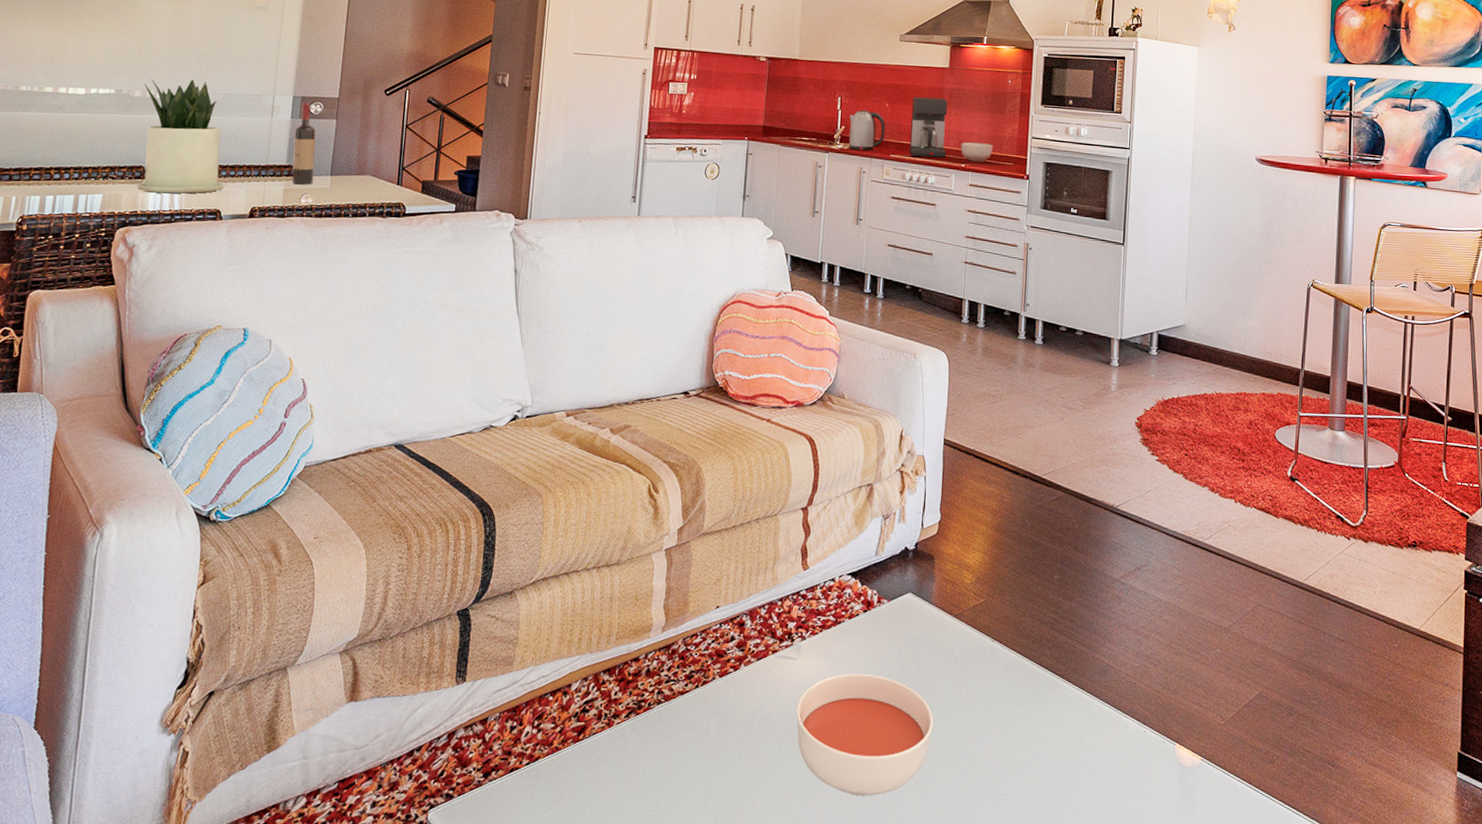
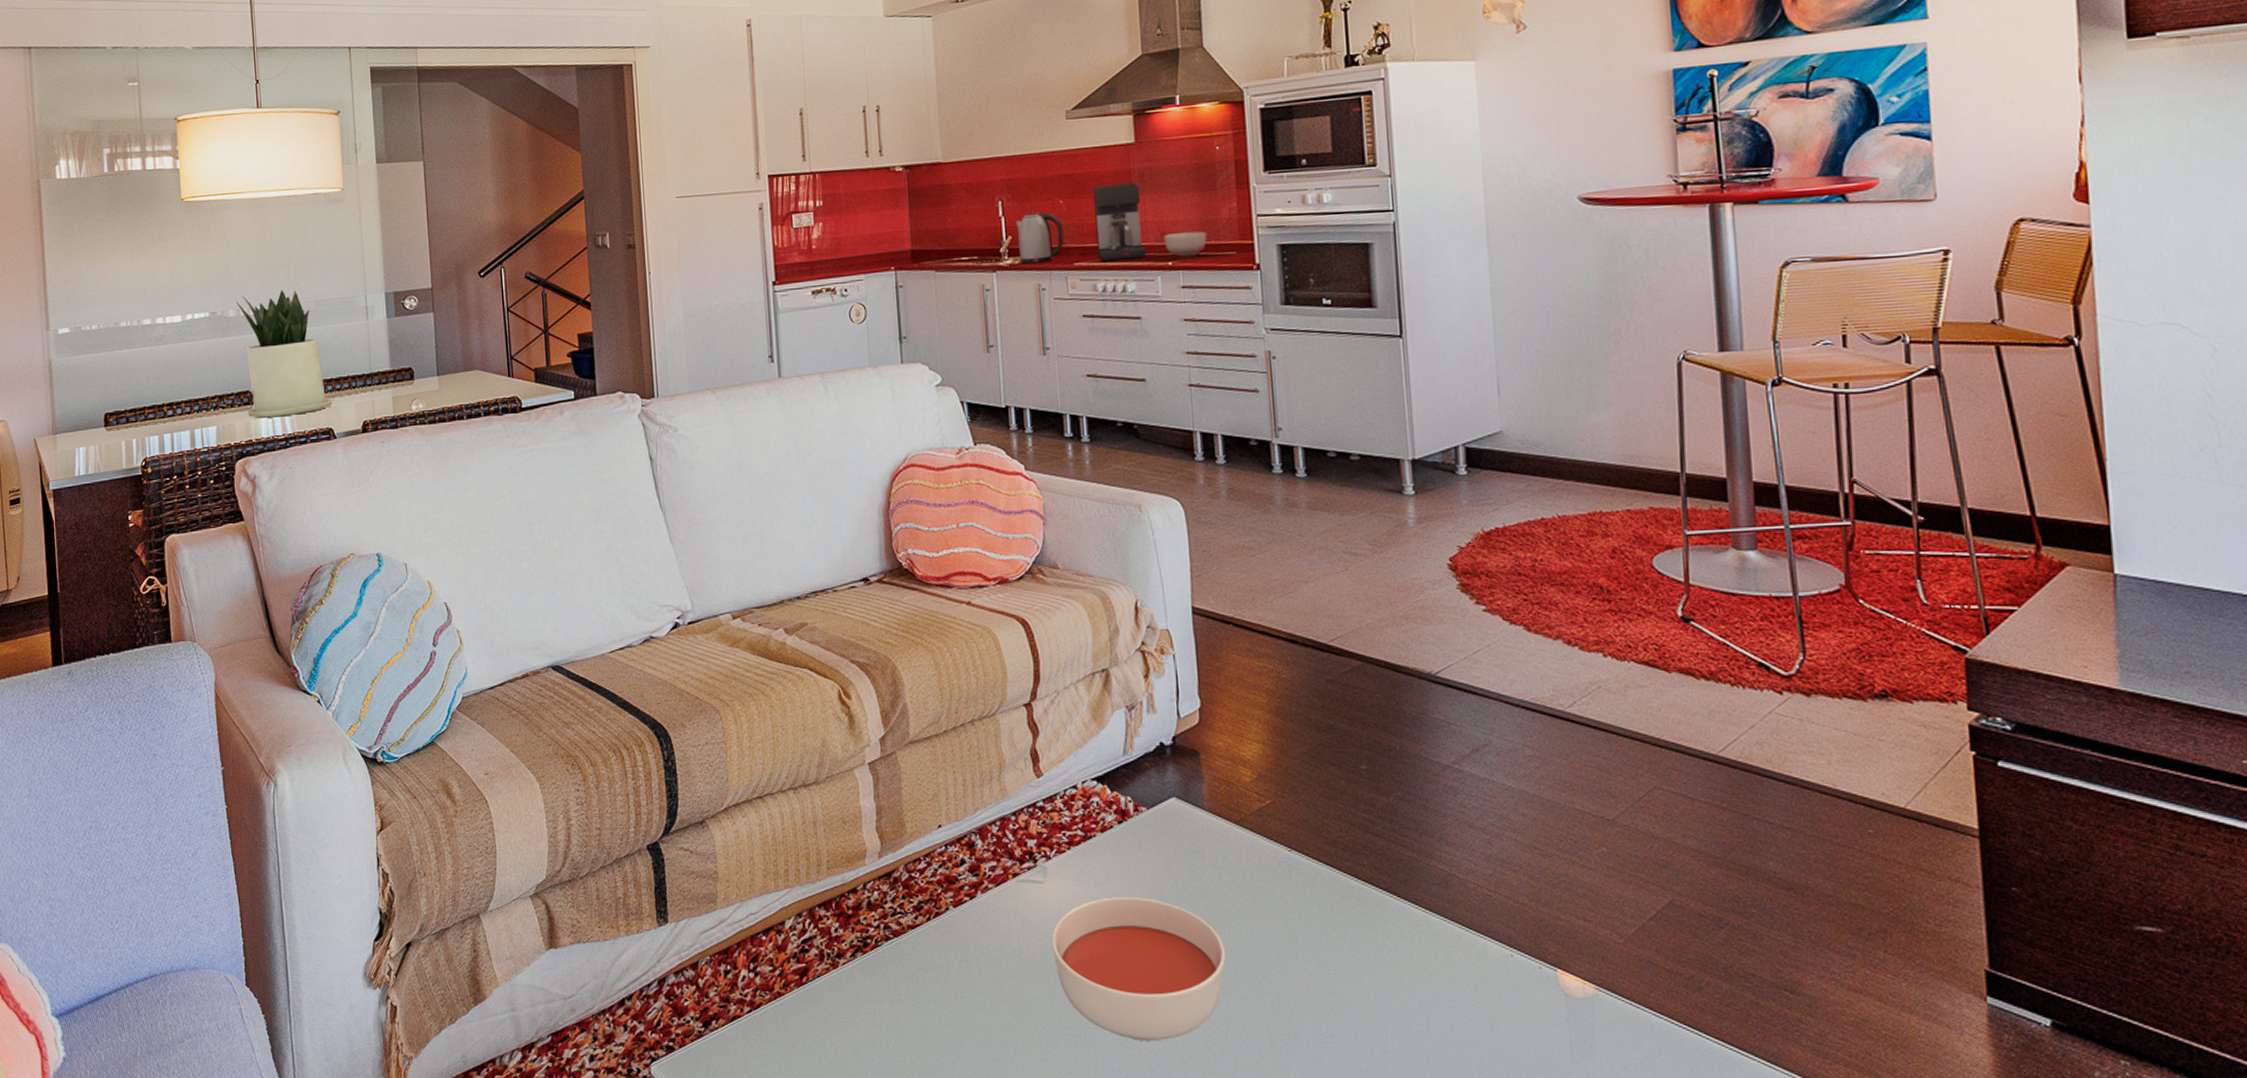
wine bottle: present [291,102,316,185] -> none [393,297,421,390]

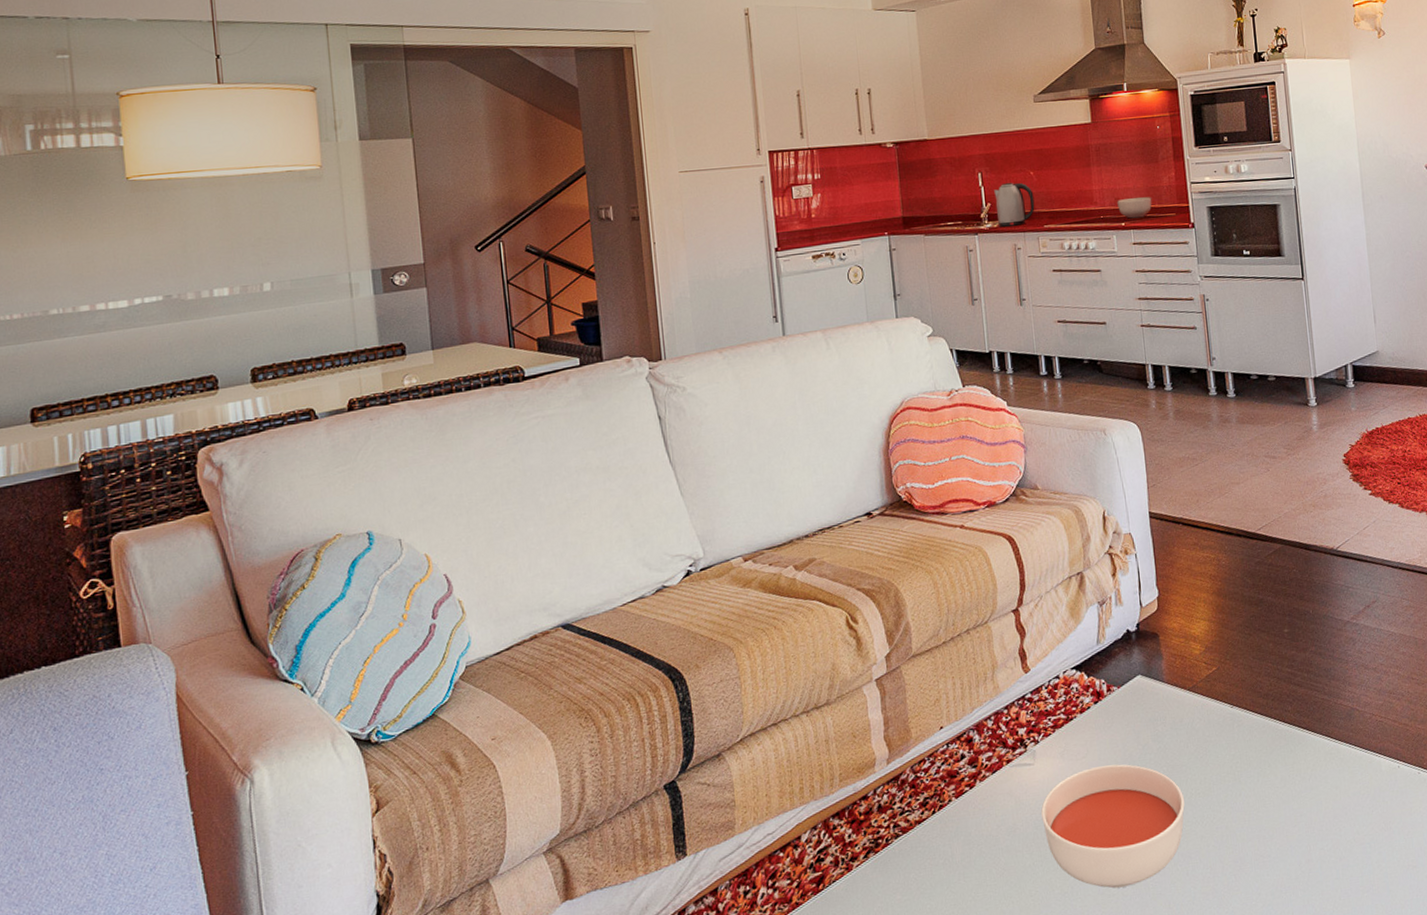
planter: present [236,290,334,418] -> none [196,270,314,403]
coffee maker: present [1092,182,1147,261] -> none [1057,156,1104,223]

